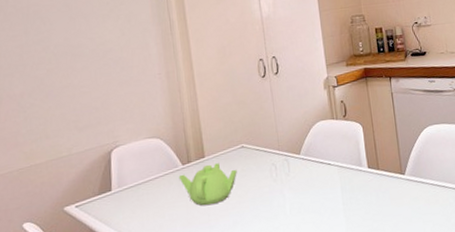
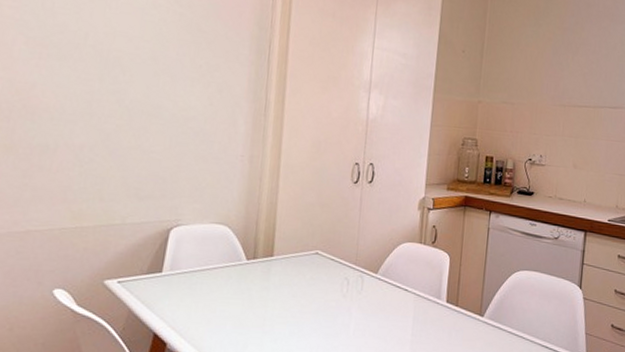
teapot: present [178,163,237,206] -> none [239,264,305,309]

